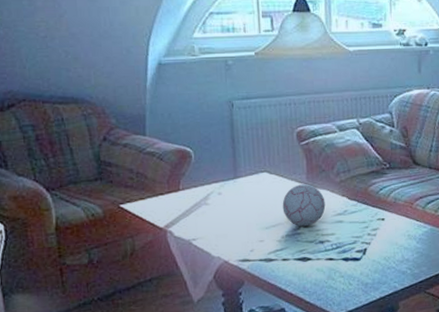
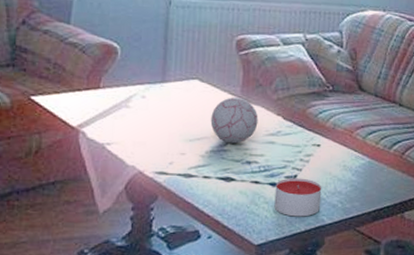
candle: none [348,250,391,287] -> present [274,178,322,217]

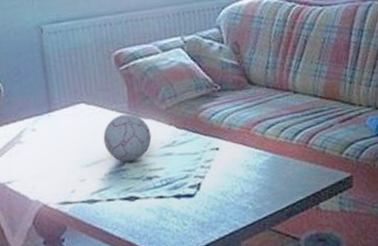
candle: present [274,178,322,217] -> none [180,185,230,226]

